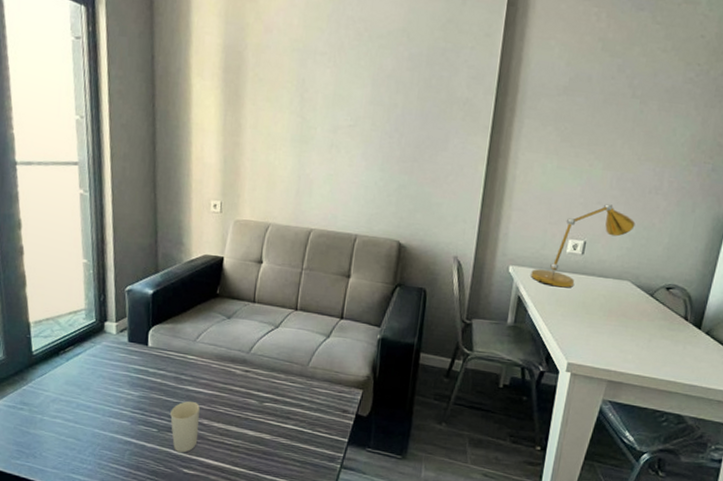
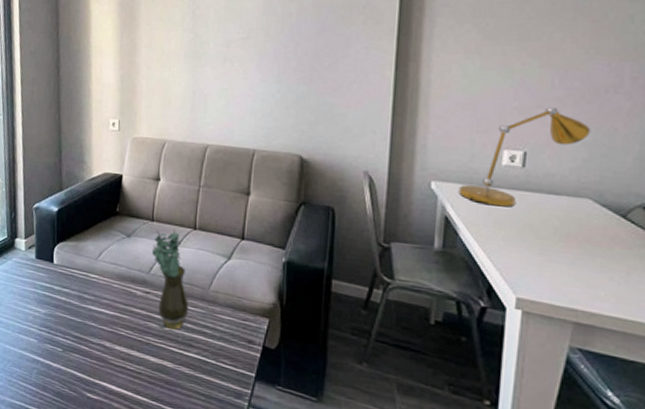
cup: present [170,401,200,453] -> none [74,321,102,376]
vase: none [253,310,288,404] -> present [152,229,189,330]

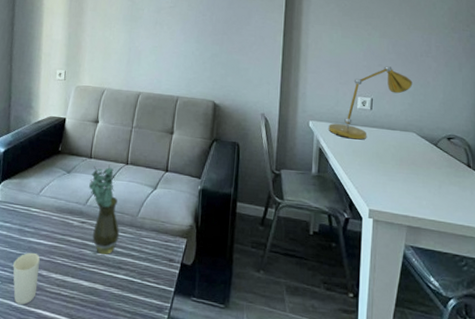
cup: none [74,321,102,376] -> present [13,252,40,305]

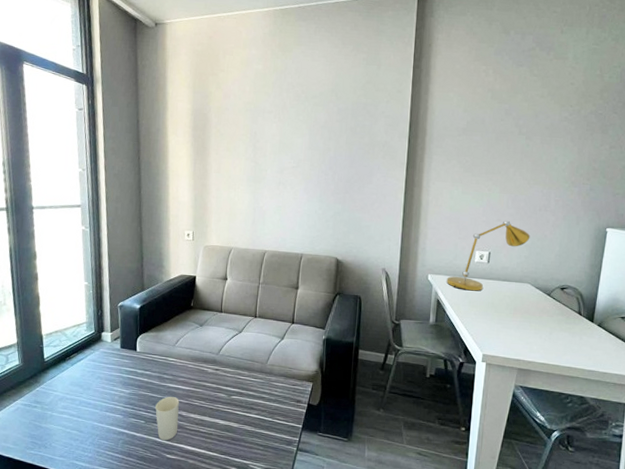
vase: present [89,165,120,254] -> none [221,318,251,397]

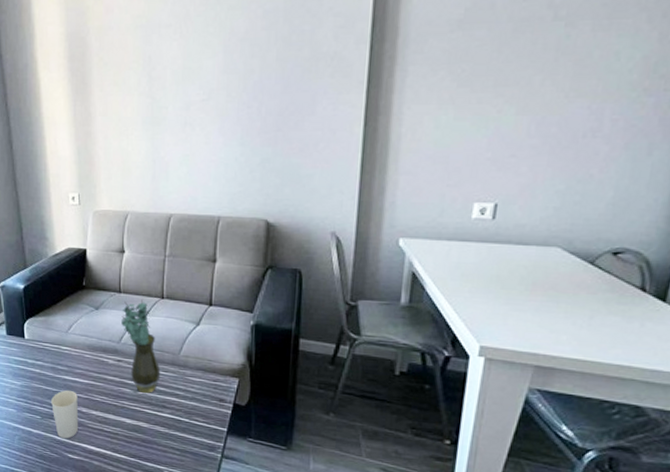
vase: none [221,318,251,397] -> present [121,299,161,393]
desk lamp: present [447,221,530,291] -> none [427,156,565,260]

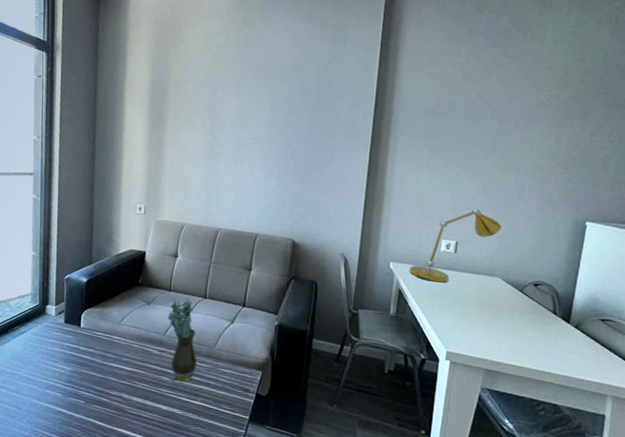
cup: present [51,390,79,439] -> none [96,376,122,424]
desk lamp: none [427,156,565,260] -> present [409,209,502,283]

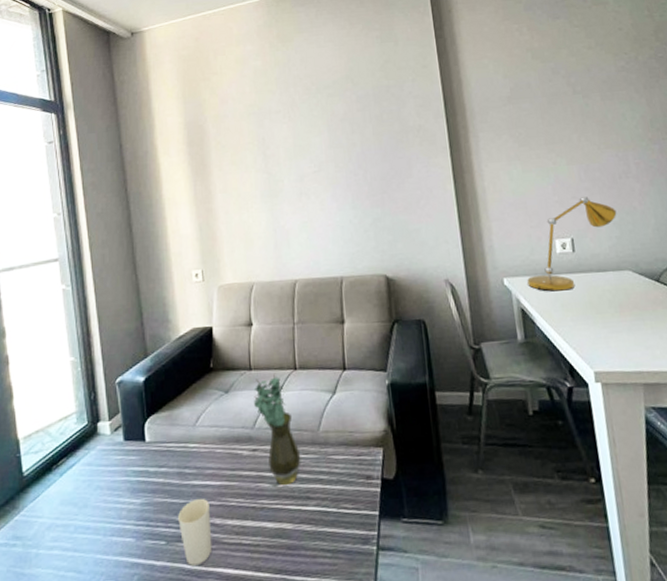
cup: none [96,376,122,424] -> present [178,498,213,566]

